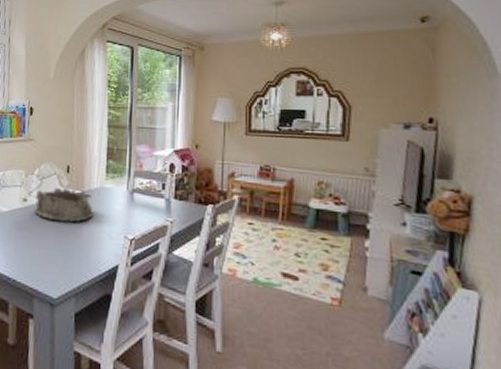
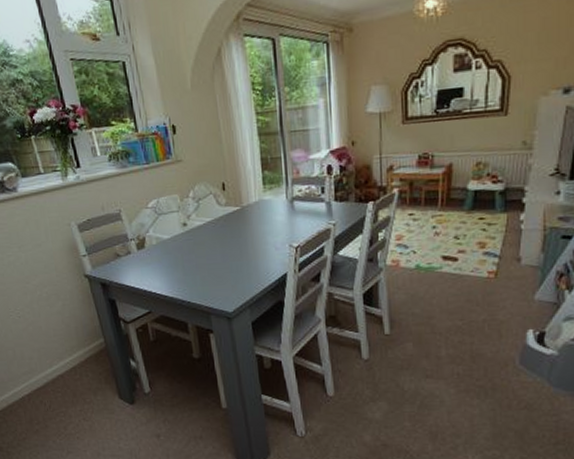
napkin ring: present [33,187,93,222] -> none [194,205,256,240]

